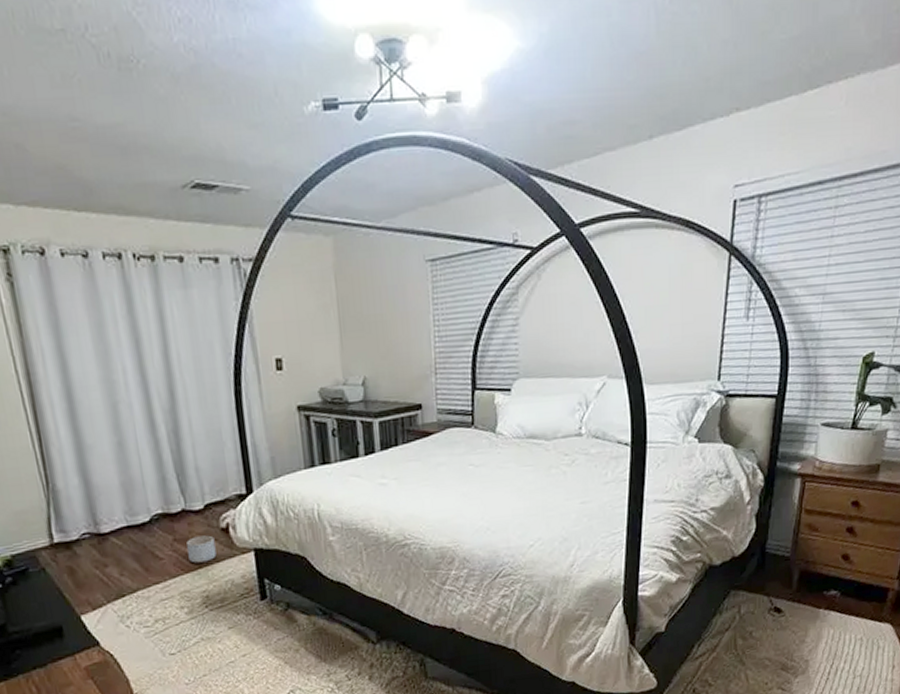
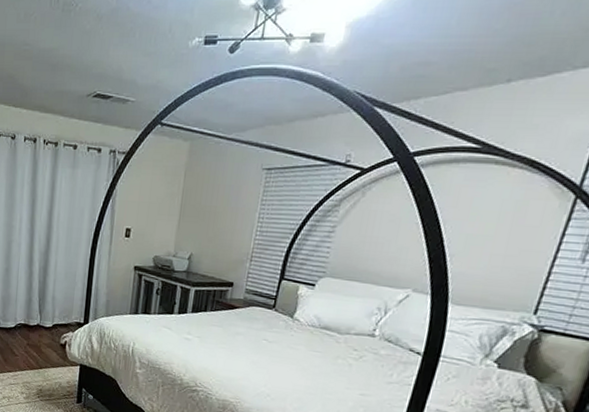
planter: present [186,535,217,563] -> none [34,345,54,366]

